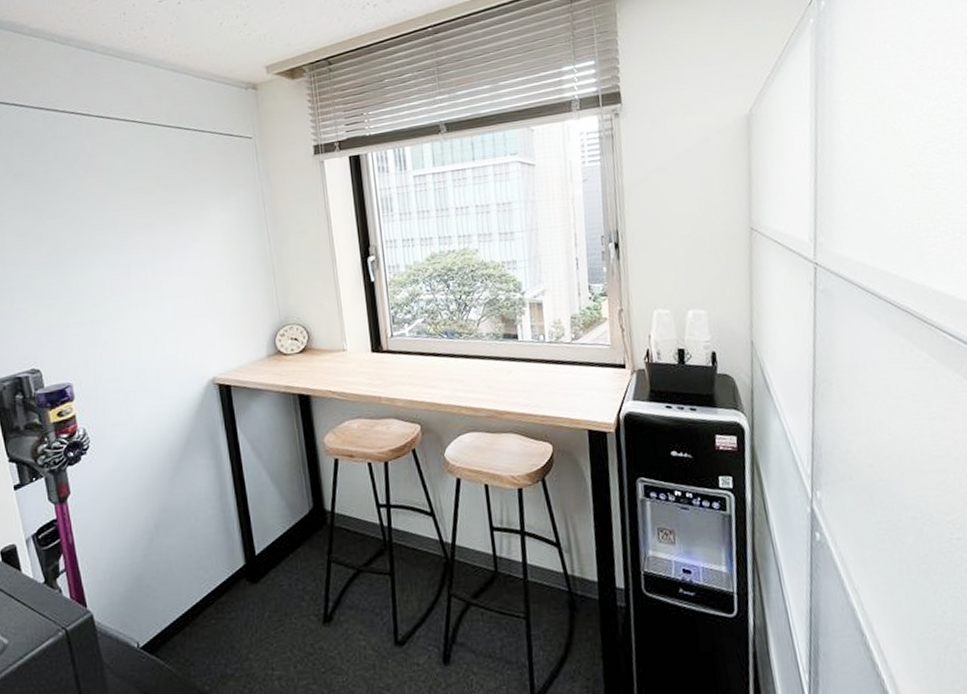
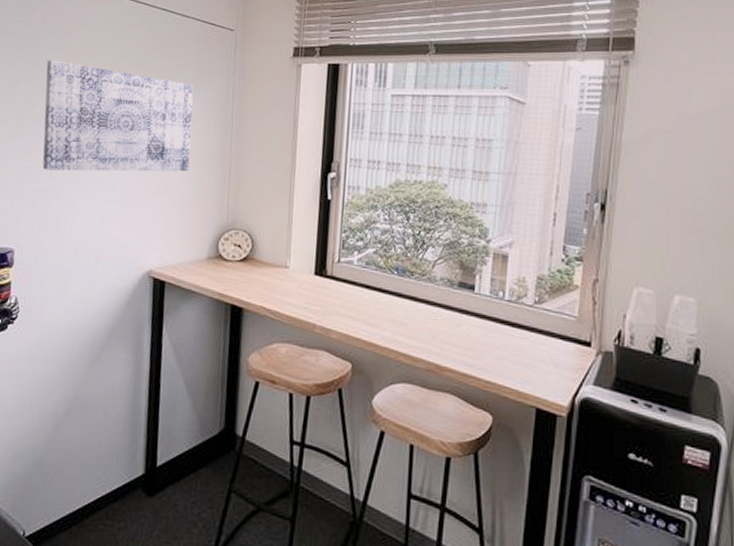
wall art: none [68,193,233,302] -> present [42,60,194,172]

